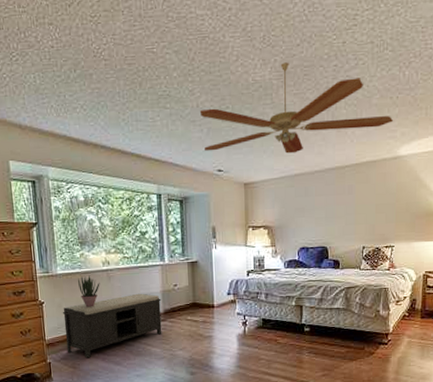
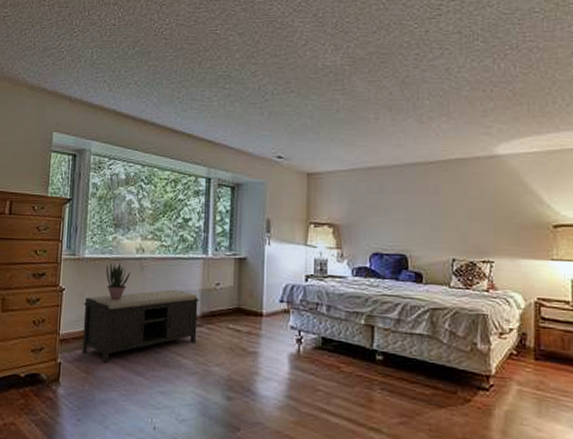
ceiling fan: present [199,62,394,154] -> none [261,49,488,144]

